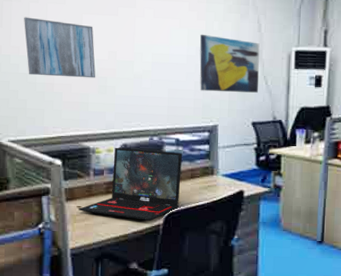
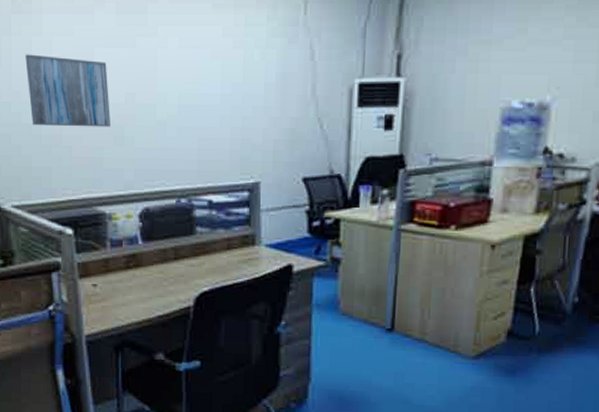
laptop: present [79,147,182,221] -> none [94,212,216,302]
wall art: present [199,34,260,93] -> none [236,66,313,140]

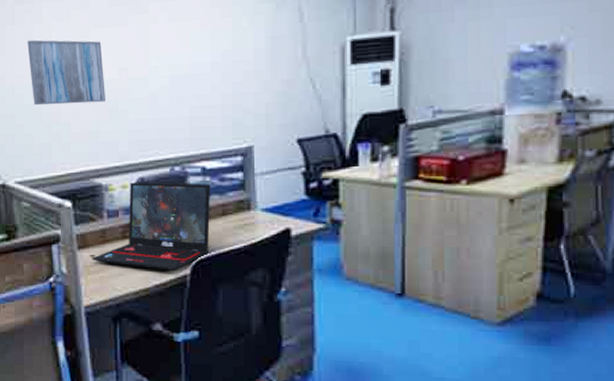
laptop: none [94,212,216,302] -> present [92,182,210,271]

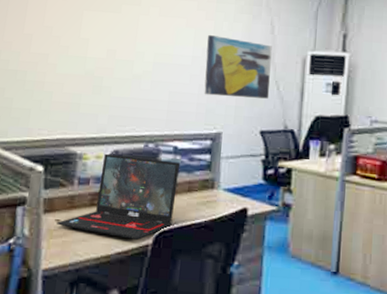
wall art: present [27,40,106,106] -> none [18,11,94,78]
wall art: none [225,34,304,105] -> present [204,34,272,99]

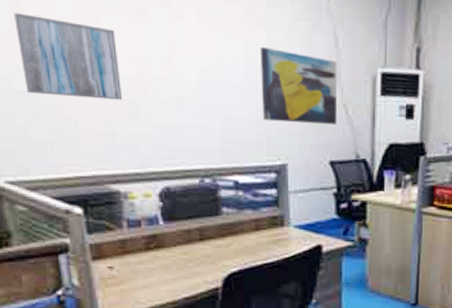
wall art: none [18,11,94,78] -> present [14,12,123,101]
laptop: present [57,153,180,240] -> none [110,191,243,283]

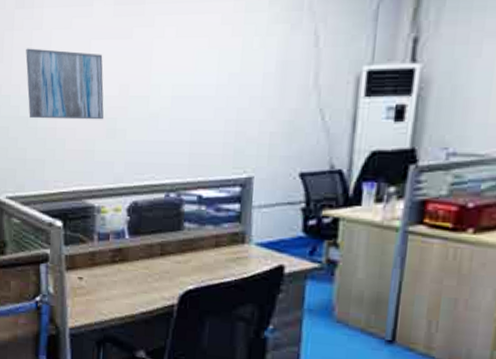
wall art: present [259,46,338,125] -> none [231,55,316,133]

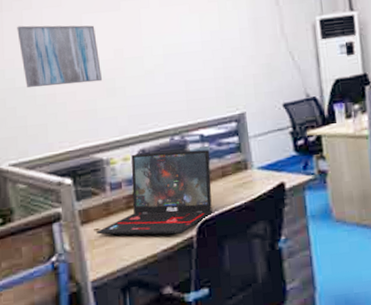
laptop: none [80,205,205,300] -> present [96,150,213,235]

